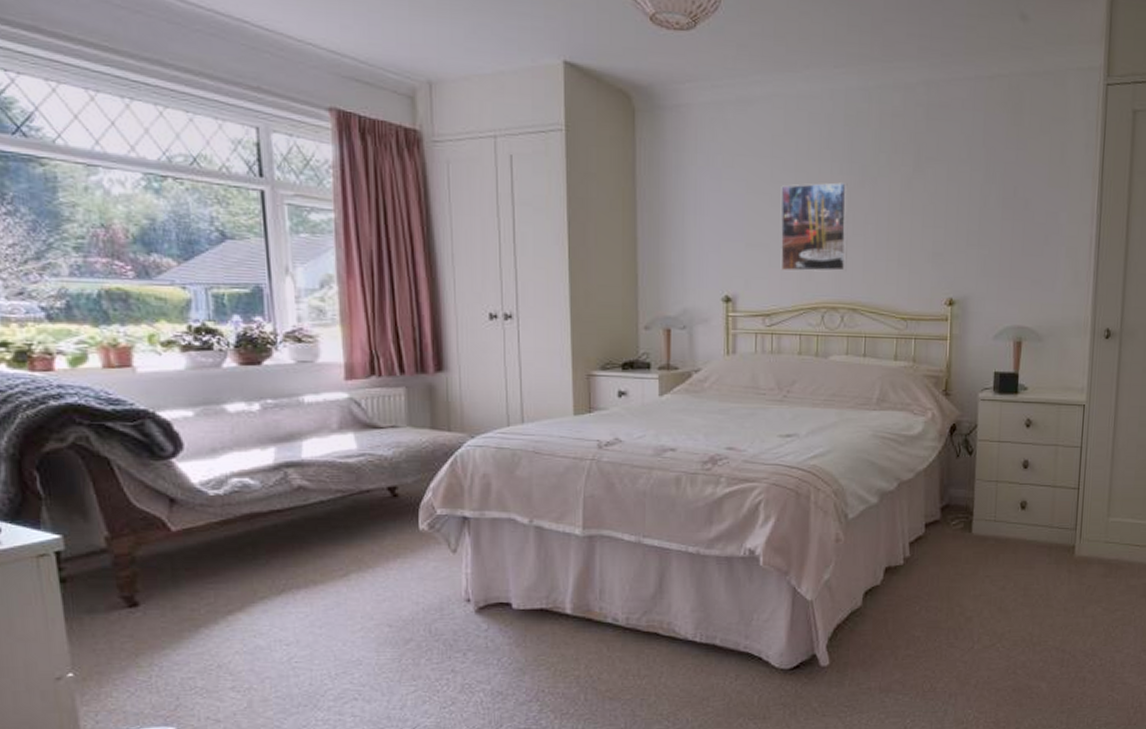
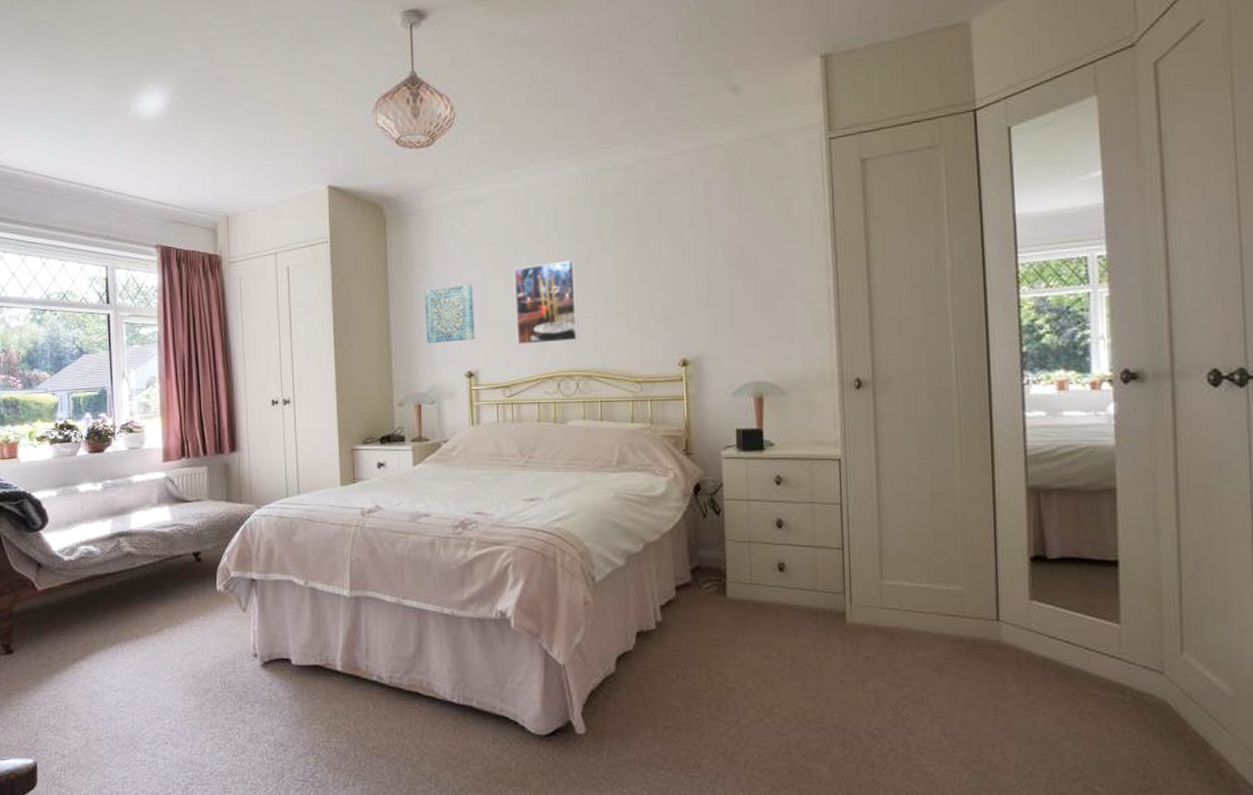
wall art: none [678,197,735,262] -> present [424,284,475,343]

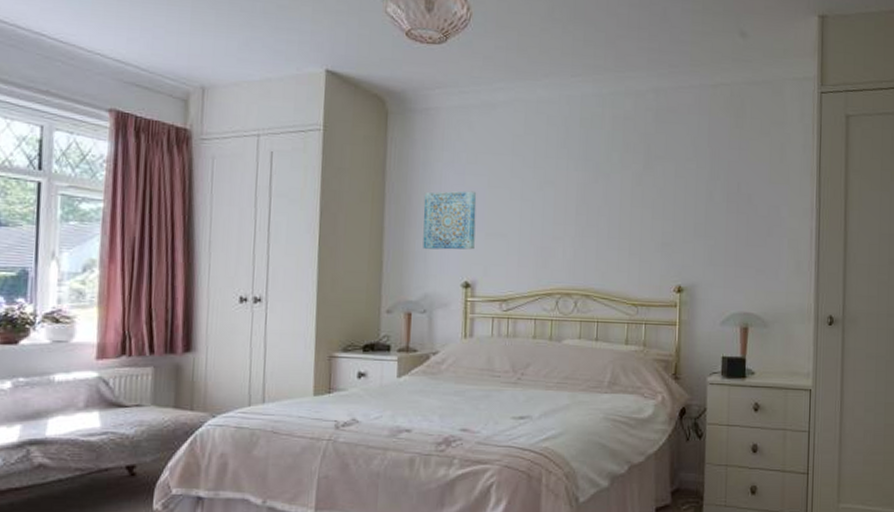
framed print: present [514,260,579,345] -> none [518,178,583,260]

